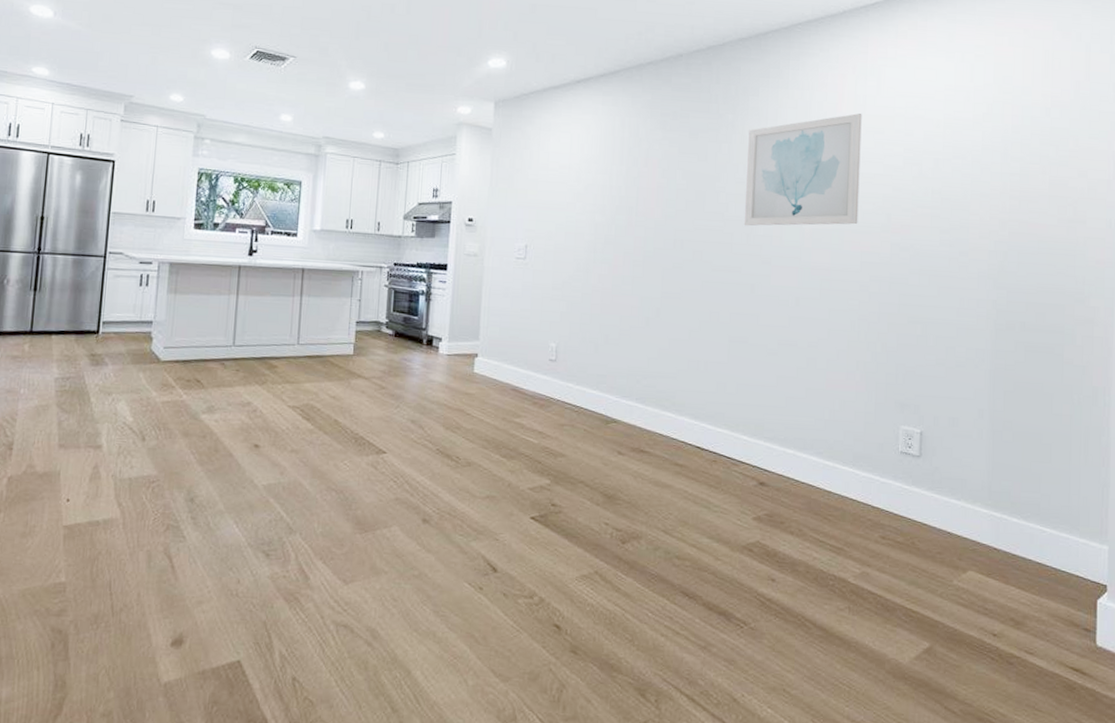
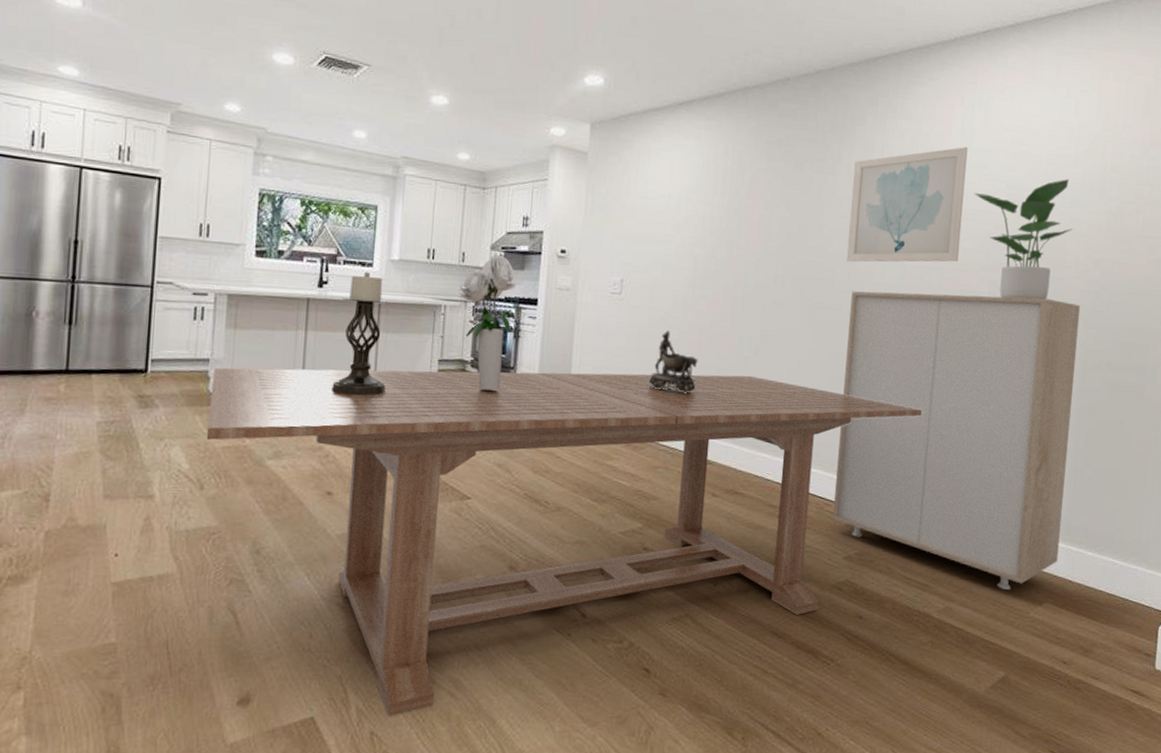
dining table: none [148,329,828,663] -> present [206,368,922,716]
candle holder: none [260,241,310,356] -> present [332,271,388,396]
bouquet: none [374,222,428,351] -> present [459,253,517,391]
decorative bowl: none [553,293,601,355] -> present [648,330,698,395]
storage cabinet: none [739,254,989,556] -> present [832,291,1081,590]
potted plant: none [870,141,977,261] -> present [974,179,1074,300]

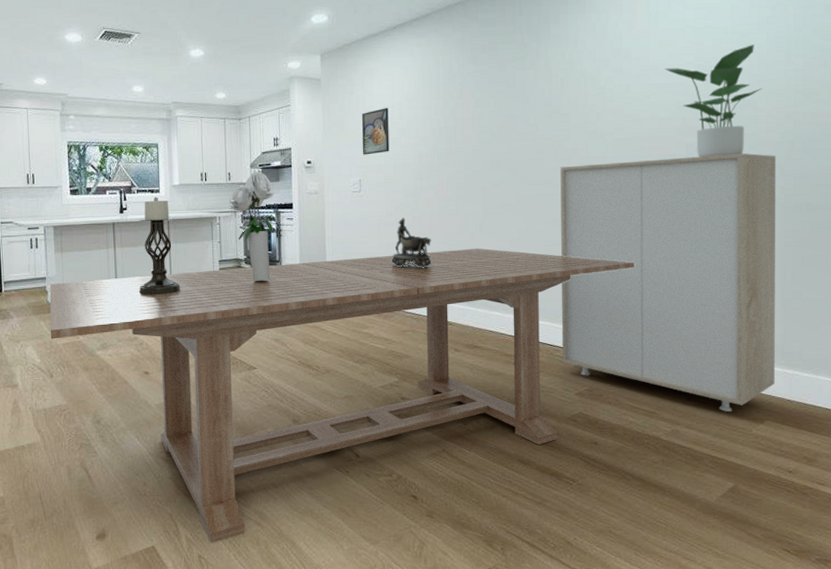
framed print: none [628,197,664,251] -> present [362,108,390,155]
wall art: present [846,147,968,263] -> none [551,29,656,143]

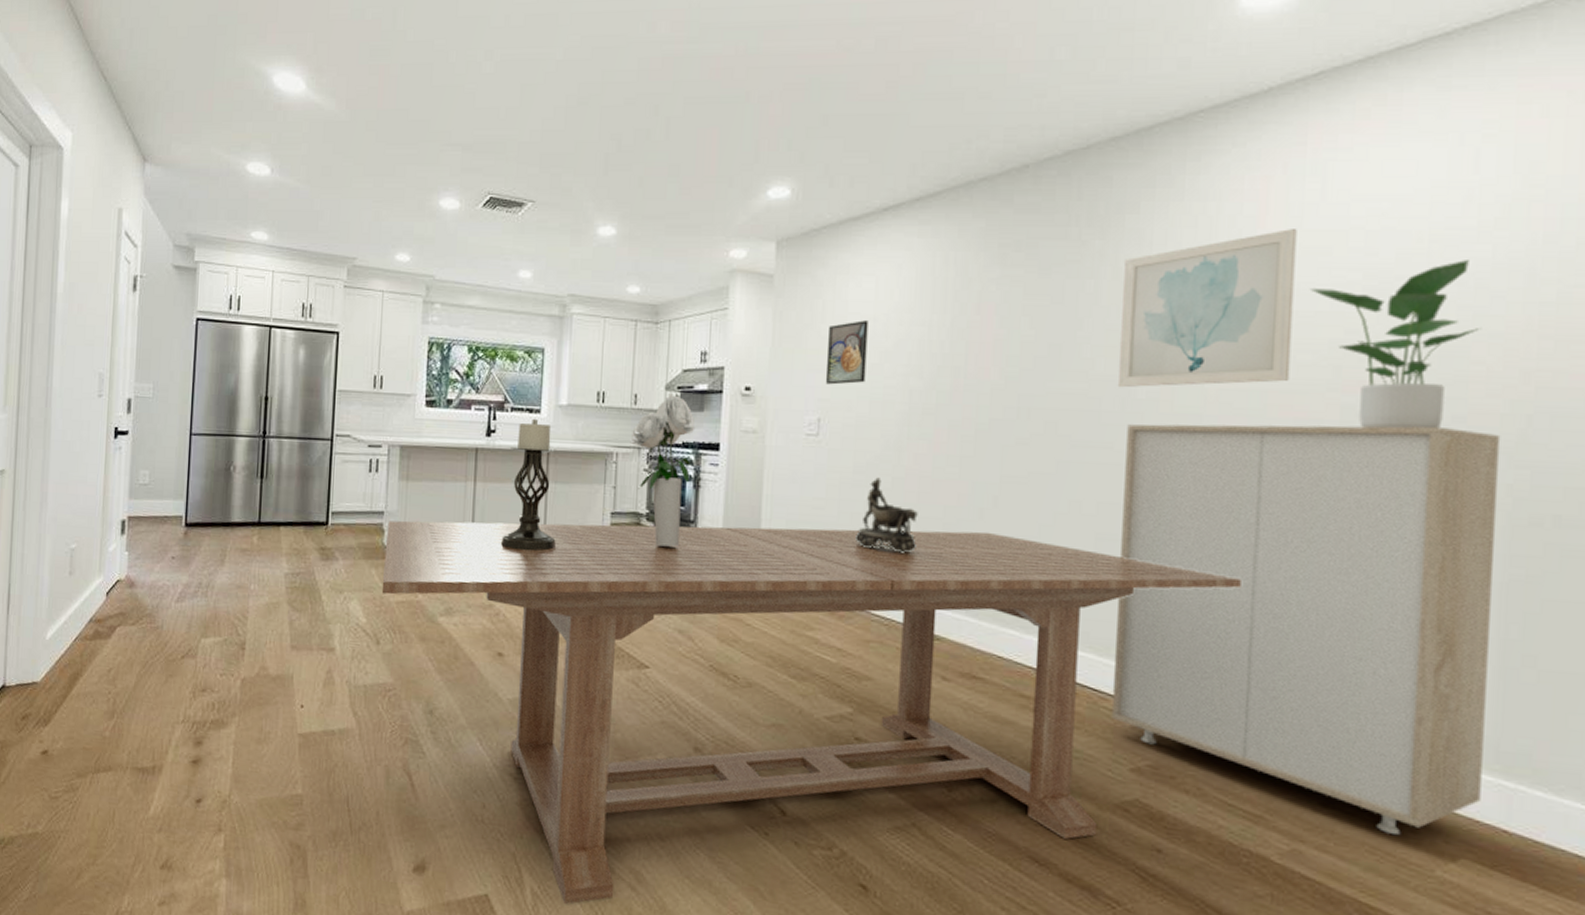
wall art: none [551,29,656,143] -> present [1117,229,1297,388]

